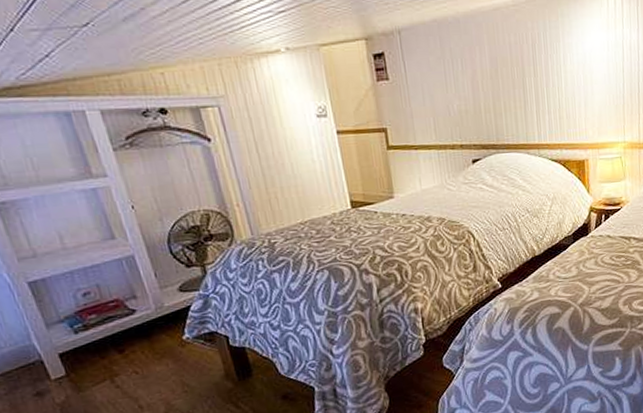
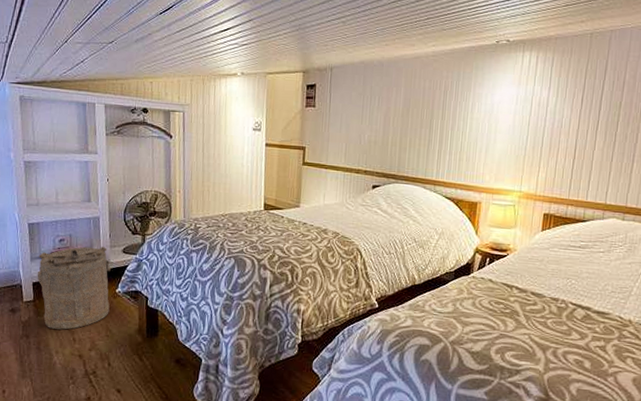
laundry hamper: none [57,290,181,402] -> present [37,246,114,330]

